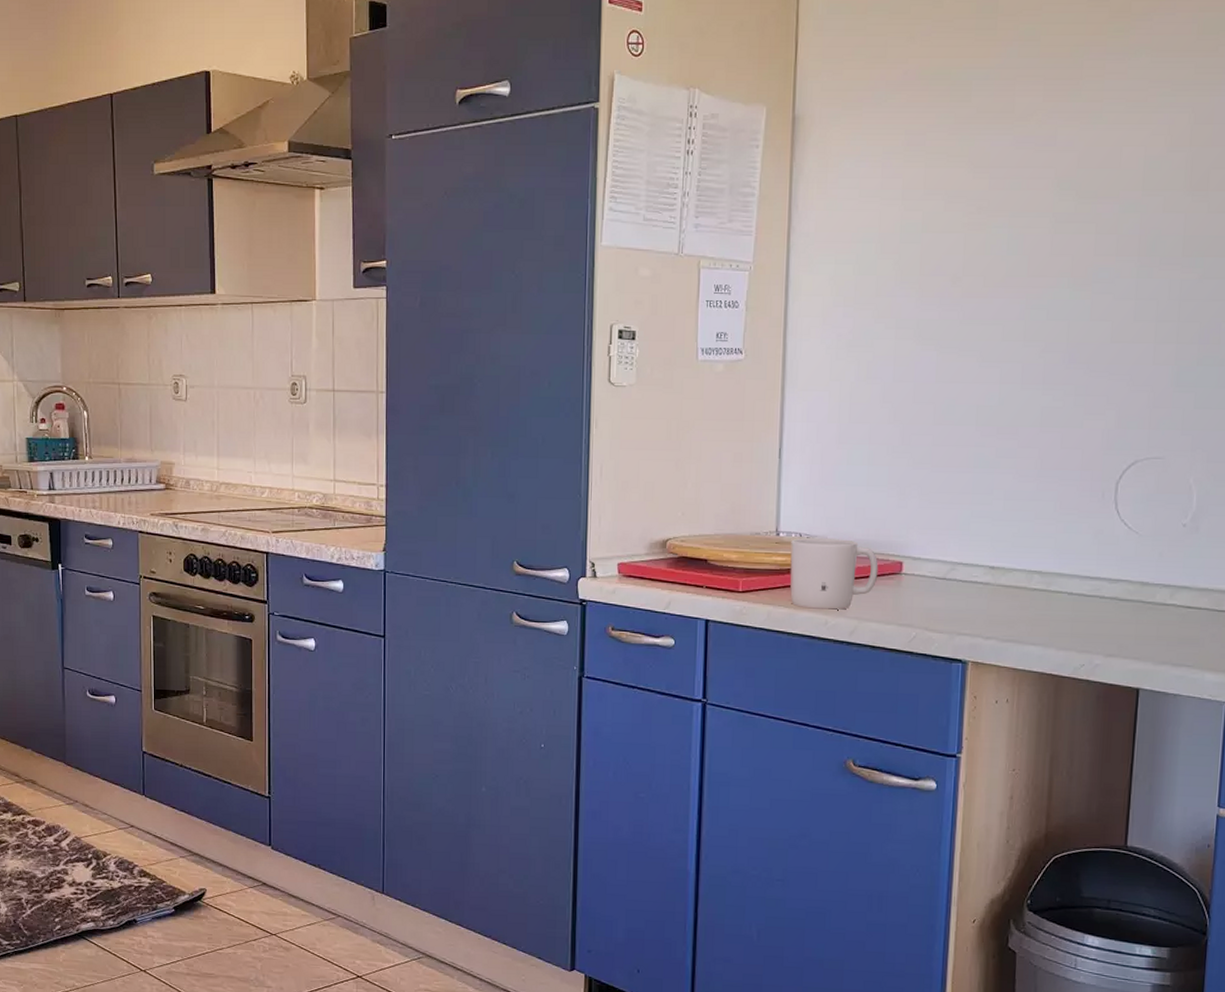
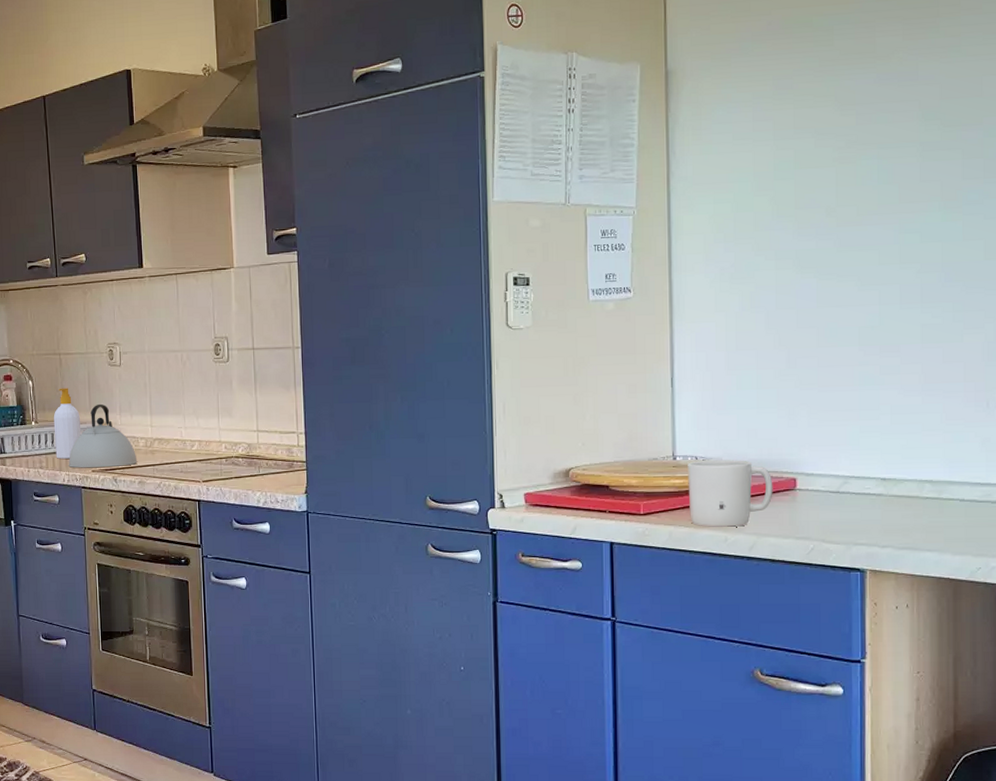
soap bottle: none [109,421,140,499] -> present [53,388,82,459]
kettle: none [125,441,201,512] -> present [69,403,138,469]

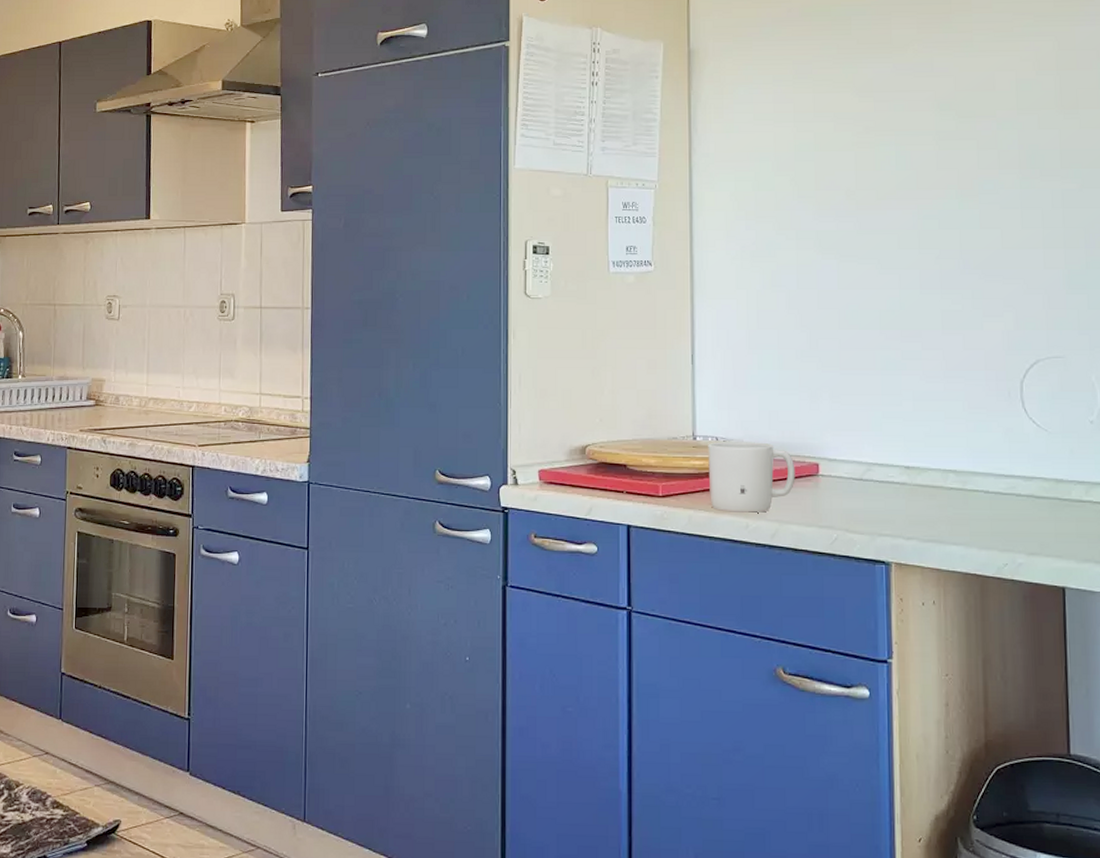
soap bottle: present [53,388,82,459] -> none [41,340,72,416]
kettle: present [69,403,138,469] -> none [55,359,130,428]

